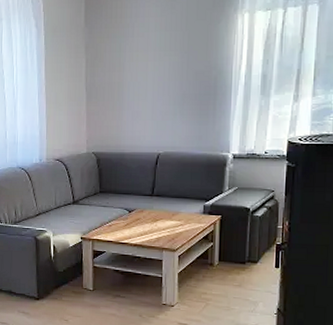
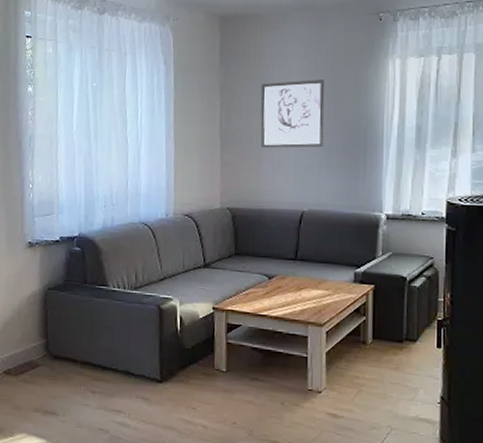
wall art: none [121,35,179,99] -> present [260,79,325,148]

